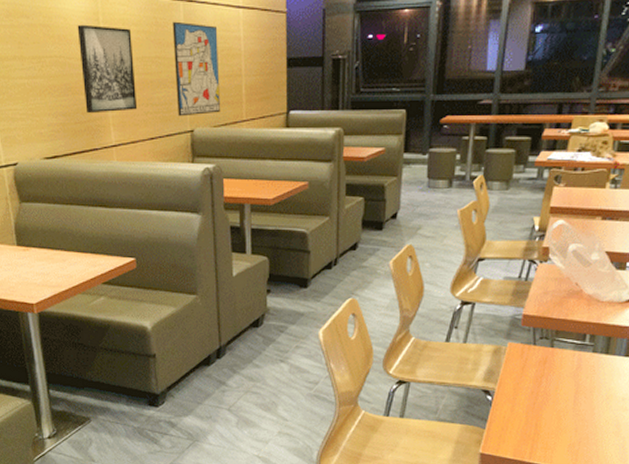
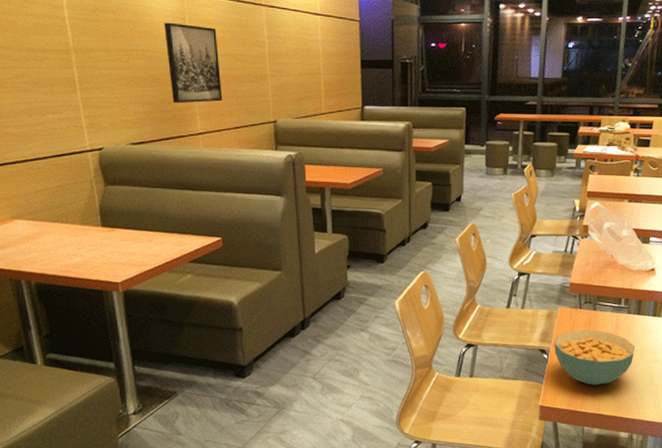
wall art: present [172,21,220,117] -> none [255,24,301,109]
cereal bowl: none [500,370,599,433] -> present [554,330,635,385]

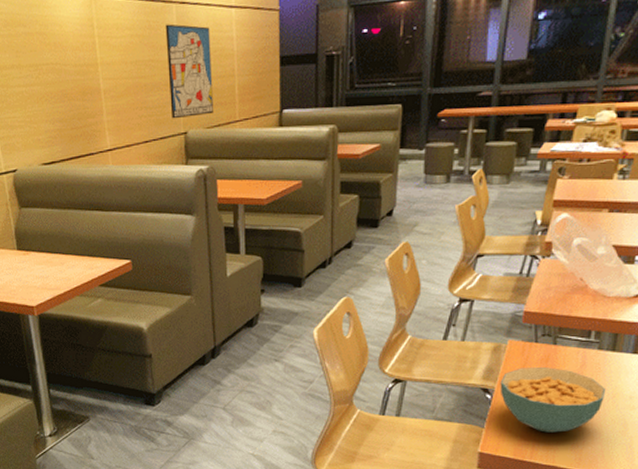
wall art: present [164,22,223,104] -> none [72,31,132,119]
wall art: none [255,24,301,109] -> present [165,24,213,119]

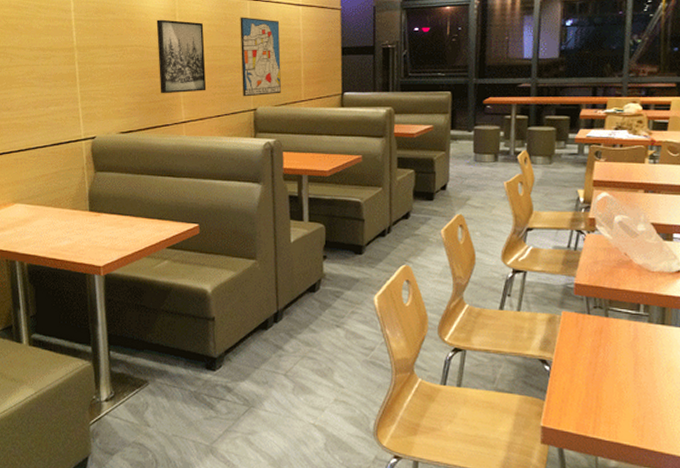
wall art: none [72,31,132,119] -> present [156,19,207,94]
cereal bowl: present [500,367,605,433] -> none [557,339,660,407]

